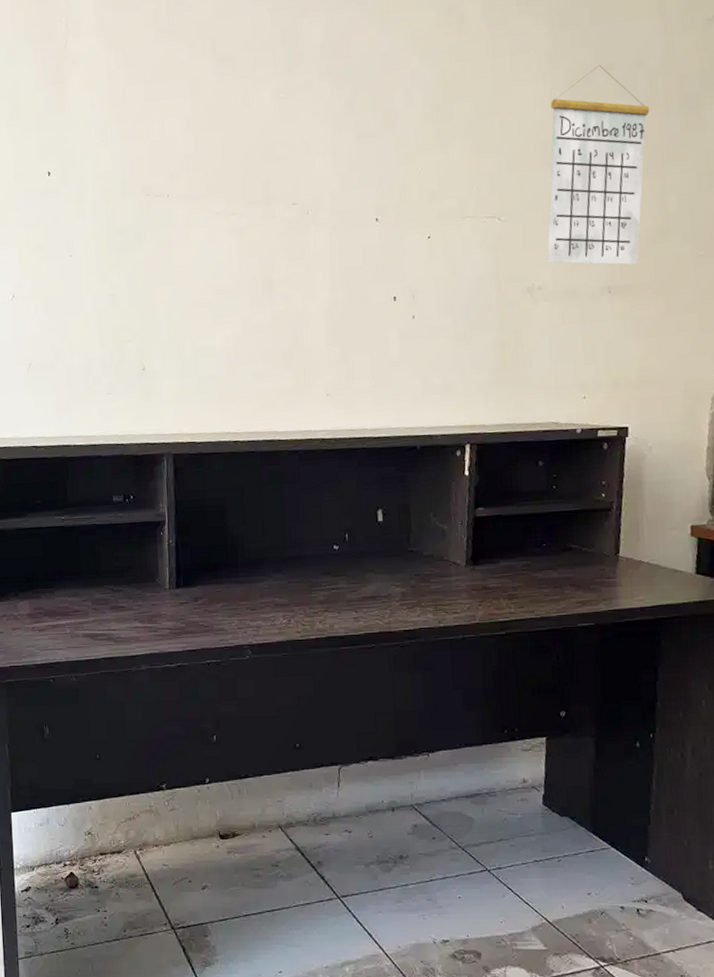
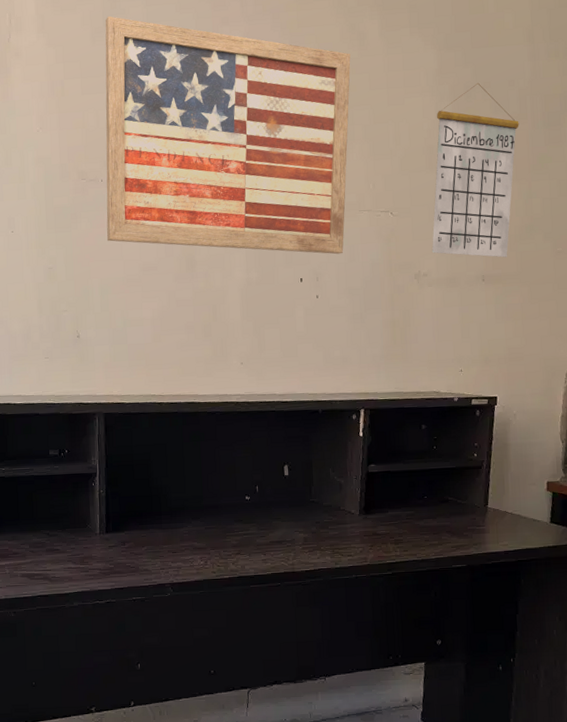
wall art: none [170,13,449,268] -> present [105,16,351,255]

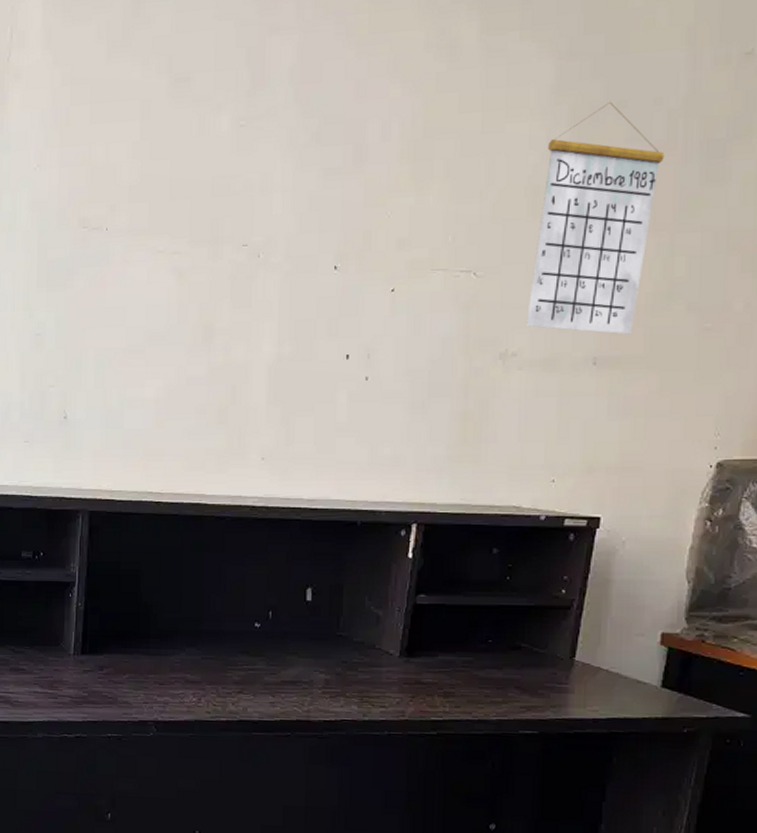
wall art: present [105,16,351,255] -> none [107,26,436,326]

